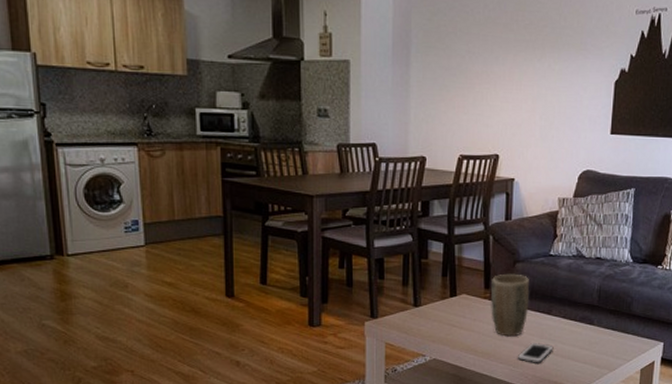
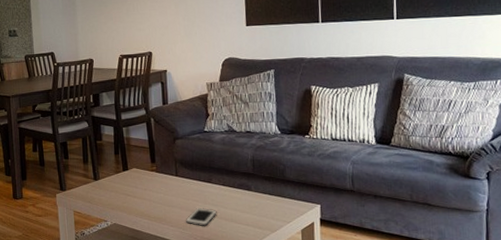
plant pot: present [490,273,530,337] -> none [156,149,191,203]

